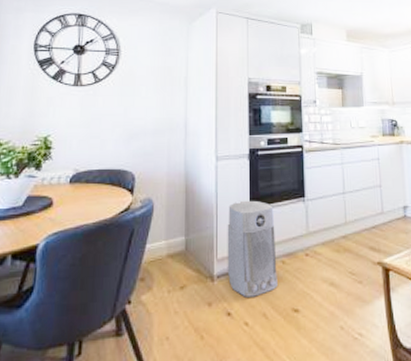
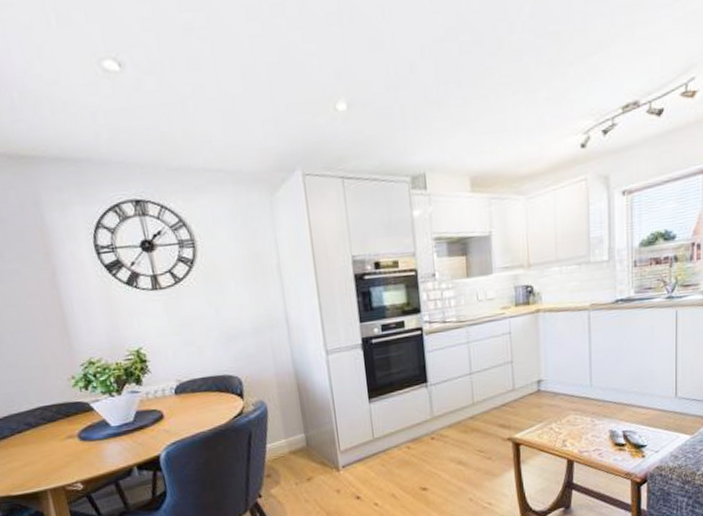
air purifier: present [227,200,278,297] -> none [346,391,404,482]

